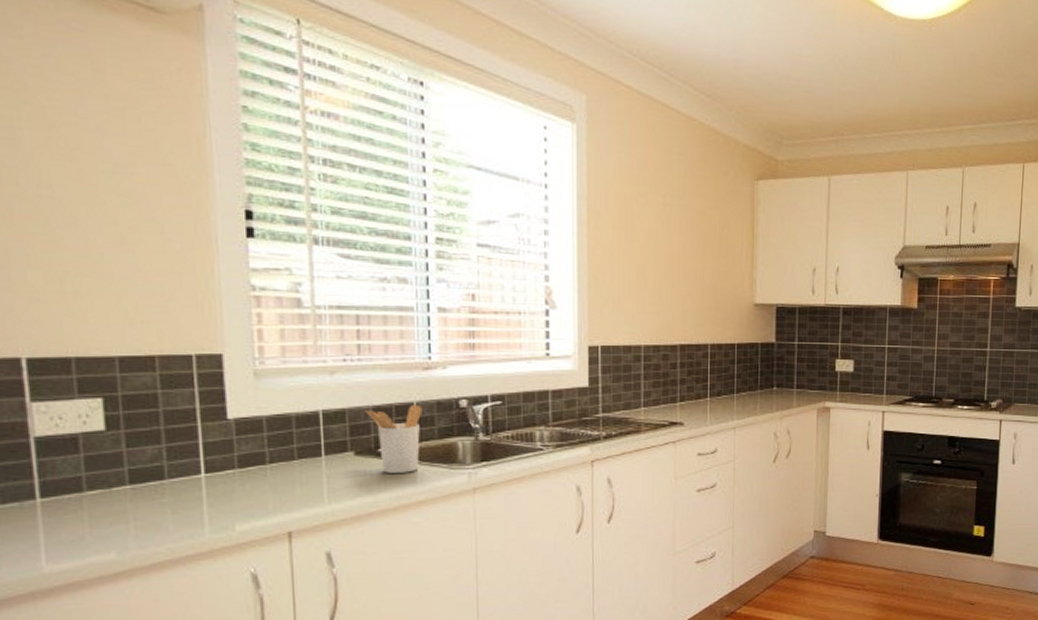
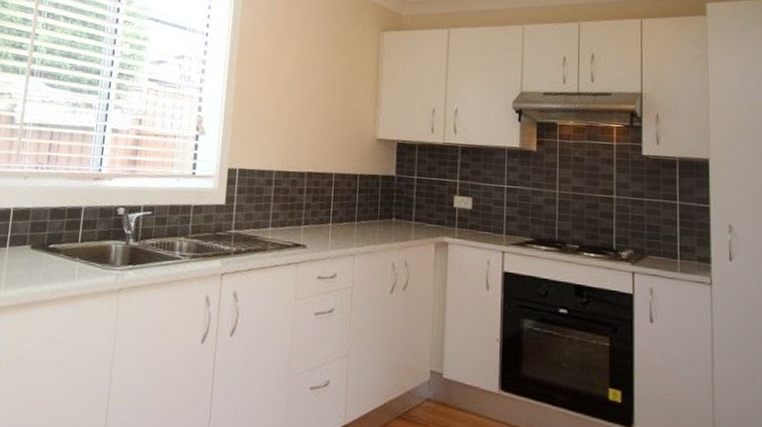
utensil holder: present [364,404,423,473] -> none [44,208,89,269]

